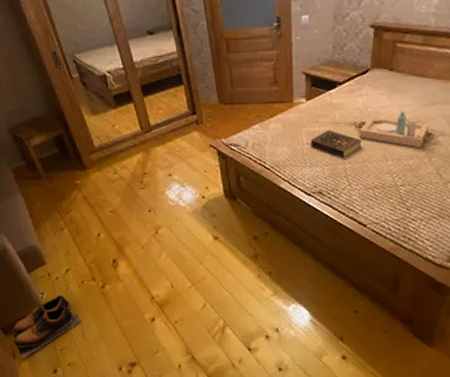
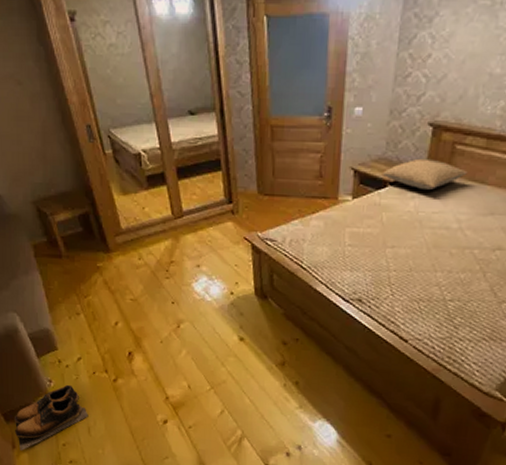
book: present [311,130,362,157] -> none [353,232,410,264]
pillow: none [331,58,409,87] -> present [382,158,468,190]
serving tray: present [357,112,435,148] -> none [405,219,492,261]

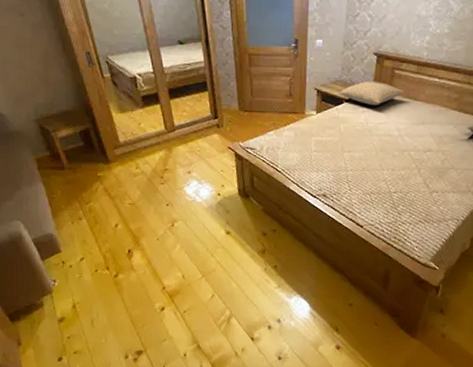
shoes: present [13,384,89,451] -> none [19,283,92,347]

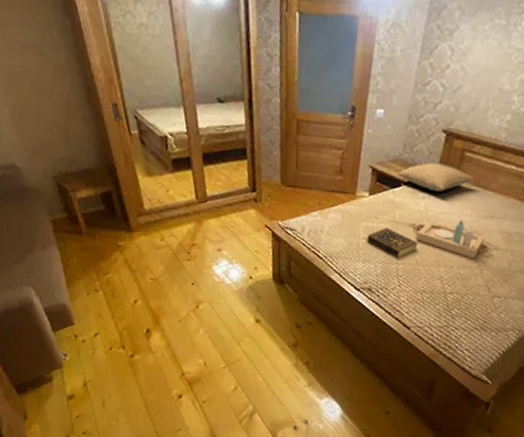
book: none [318,140,363,165] -> present [367,227,418,258]
serving tray: none [359,128,424,161] -> present [415,220,490,259]

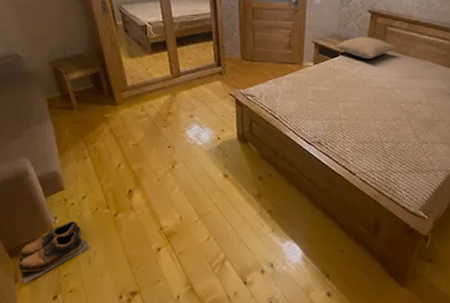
shoes: none [26,358,104,422] -> present [18,220,90,284]
book: present [367,227,418,258] -> none [314,90,356,115]
serving tray: present [415,220,490,259] -> none [353,81,414,112]

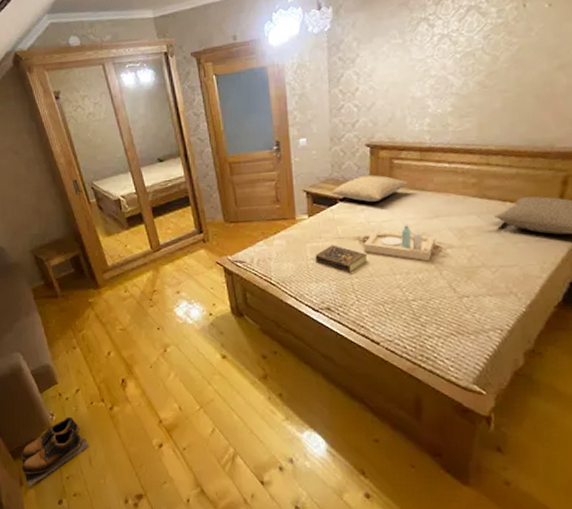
book: none [314,90,356,115] -> present [315,245,368,272]
serving tray: none [353,81,414,112] -> present [360,225,443,262]

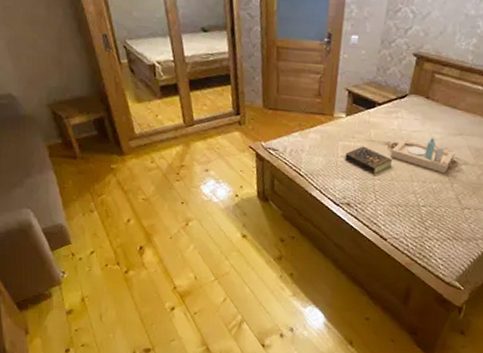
shoes: present [20,416,89,487] -> none [27,275,100,336]
pillow: present [331,174,408,202] -> none [372,83,443,111]

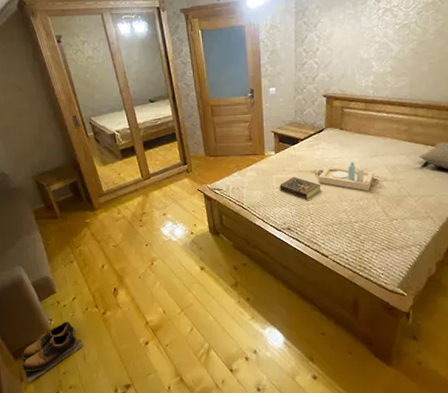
shoes: none [27,275,100,336] -> present [21,321,84,383]

